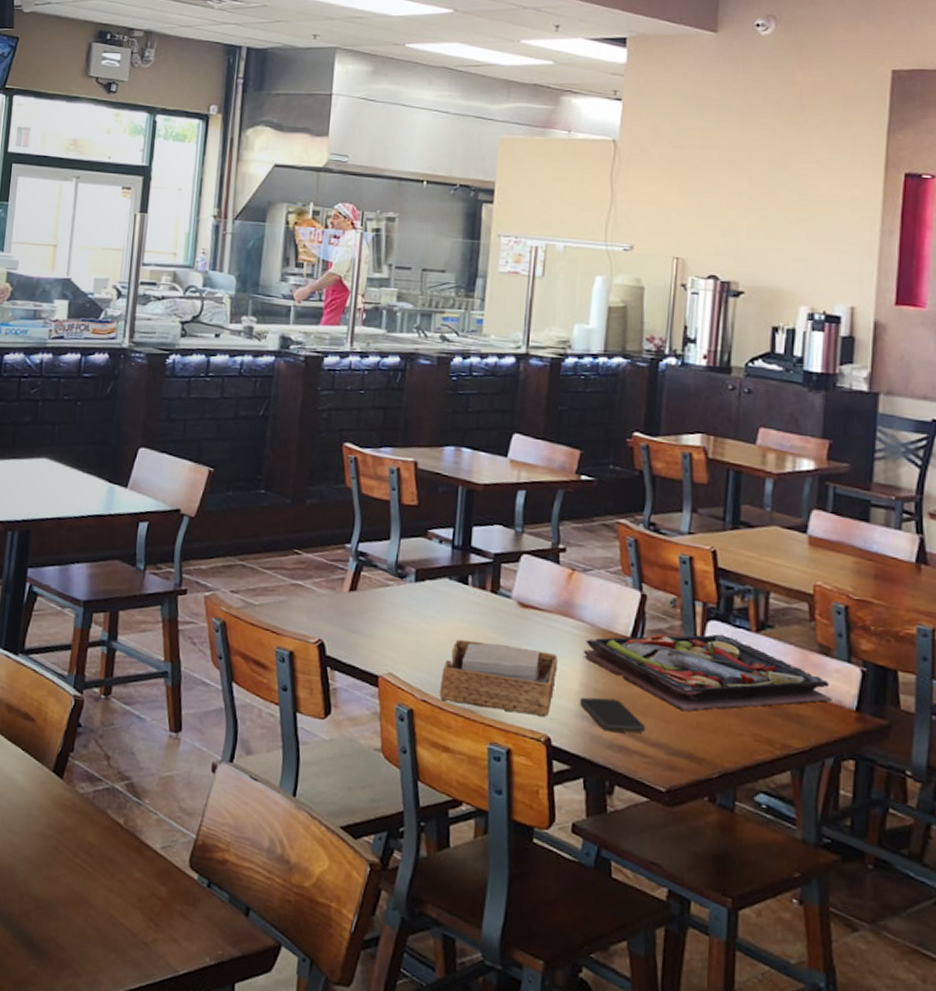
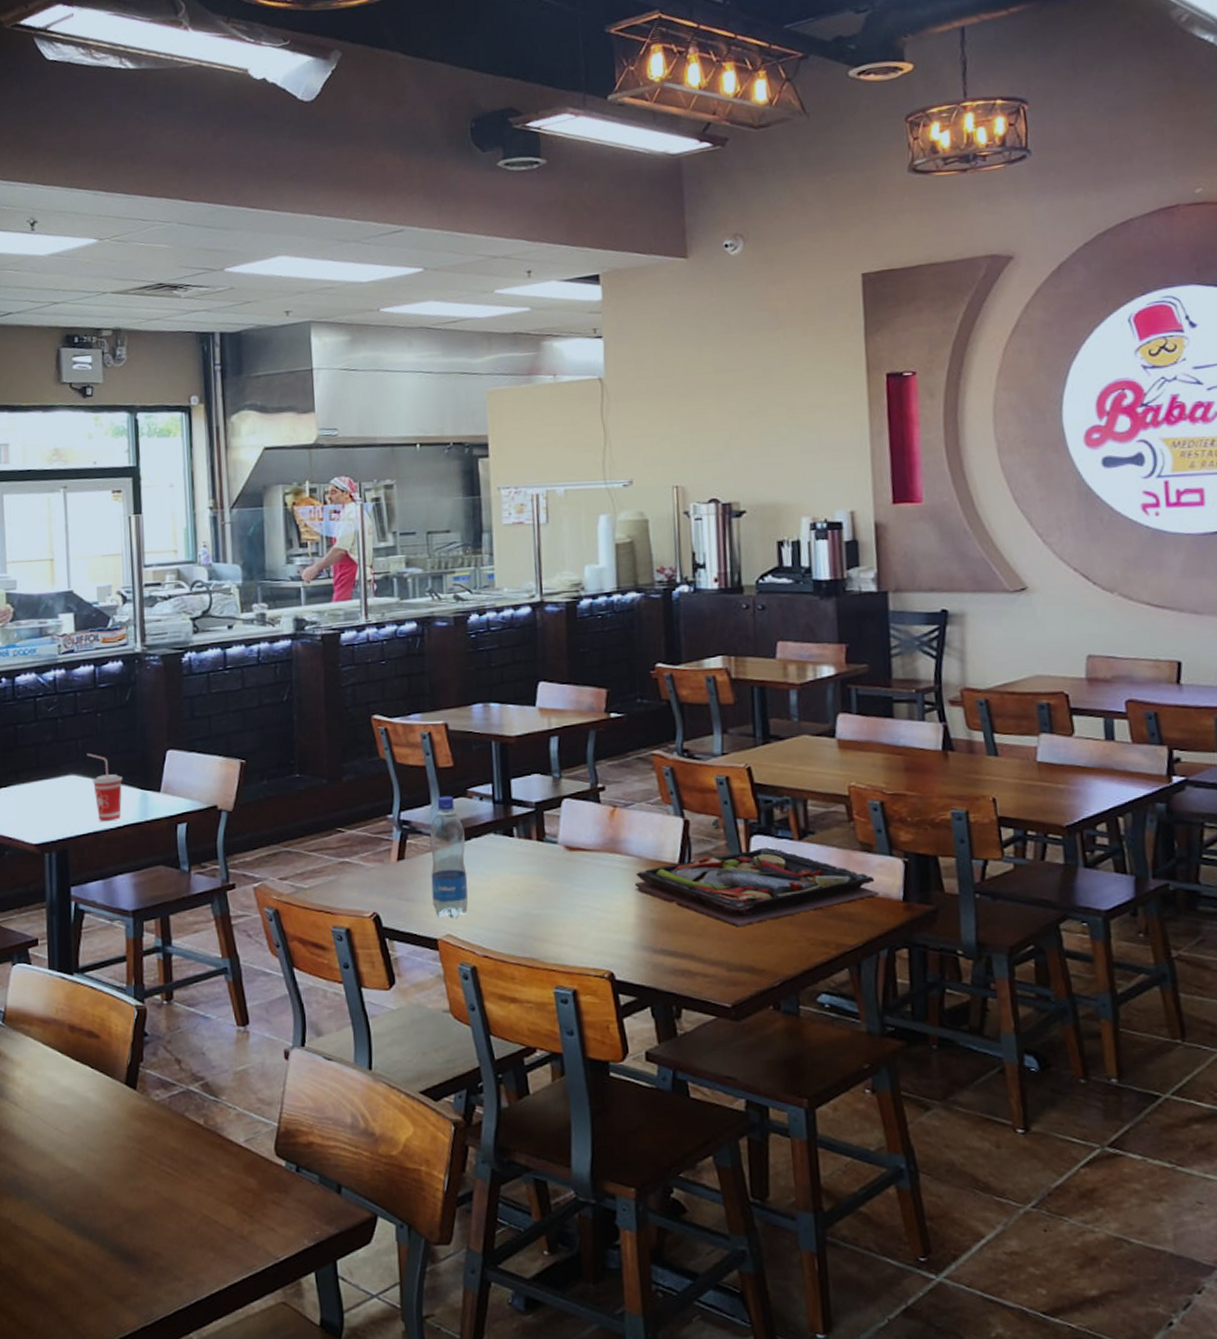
beverage cup: none [61,438,93,510] -> present [86,752,123,822]
bottle: none [378,533,420,659] -> present [429,795,468,920]
napkin holder: present [439,639,557,717] -> none [499,889,612,955]
smartphone: present [579,697,645,733] -> none [636,925,704,958]

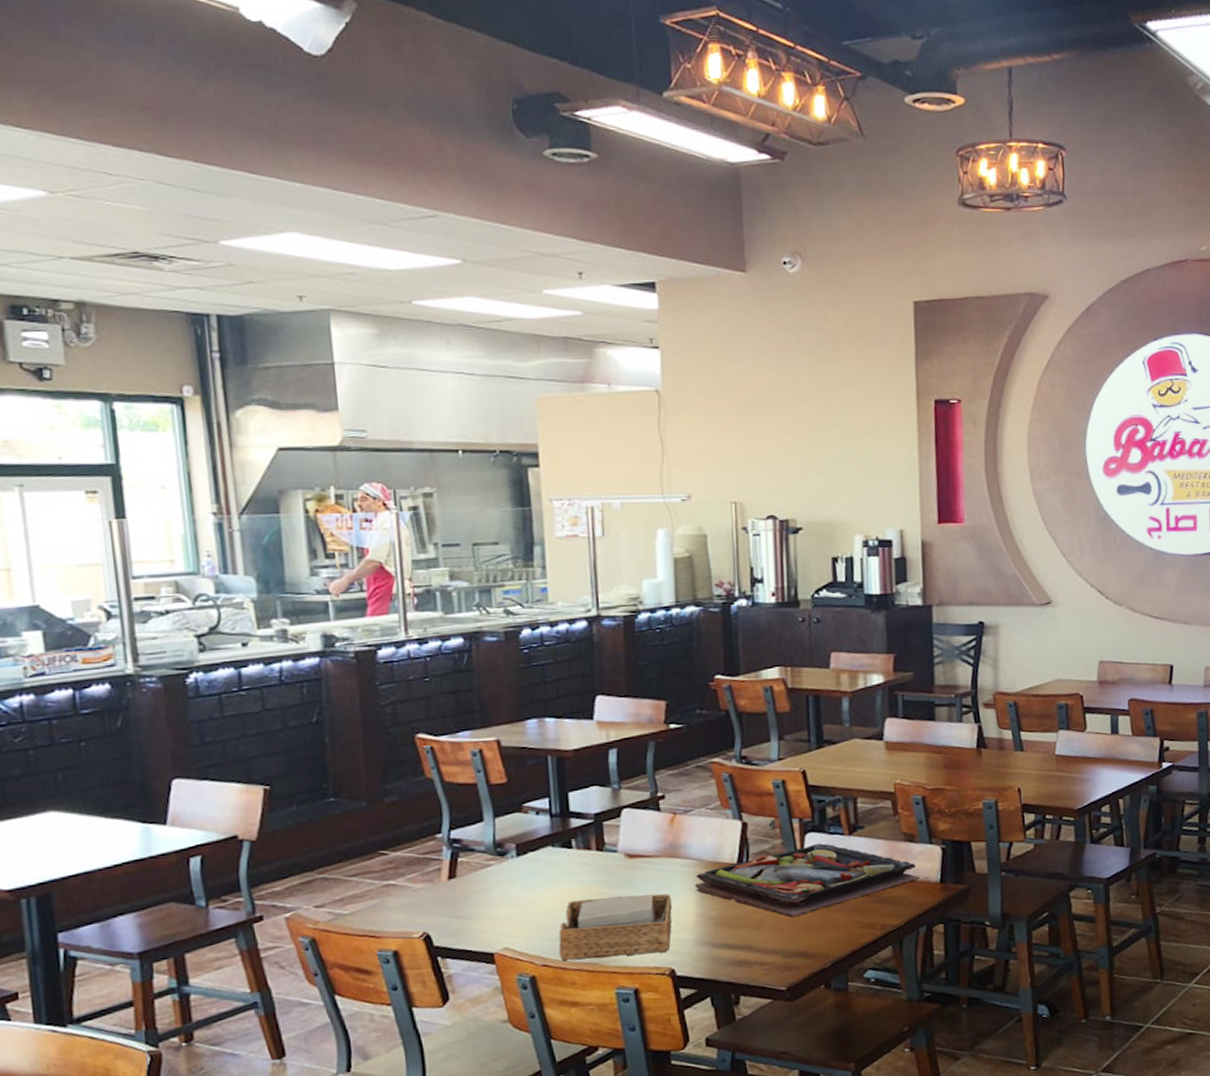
beverage cup: present [86,752,123,822] -> none [69,786,118,860]
bottle: present [429,795,468,920] -> none [482,812,526,933]
napkin holder: none [499,889,612,955] -> present [558,893,672,961]

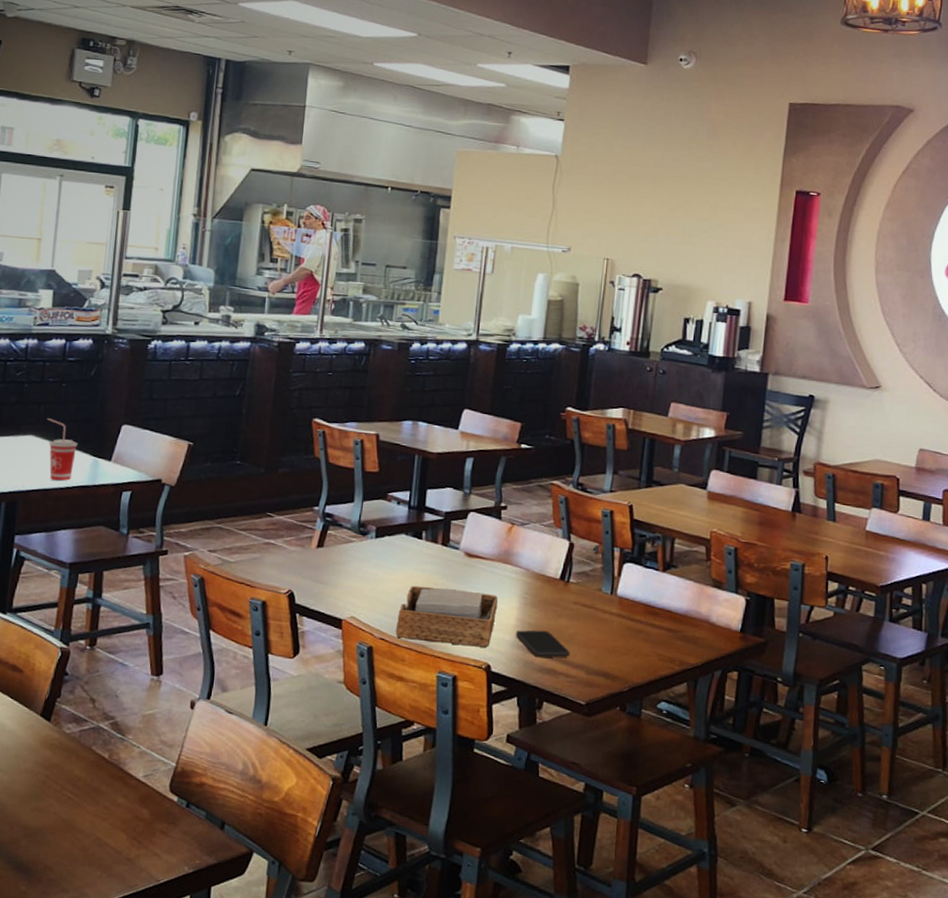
beverage cup: none [69,786,118,860] -> present [47,417,78,482]
food tray: present [694,843,920,918] -> none [519,574,722,639]
smartphone: none [696,920,761,951] -> present [515,630,570,658]

